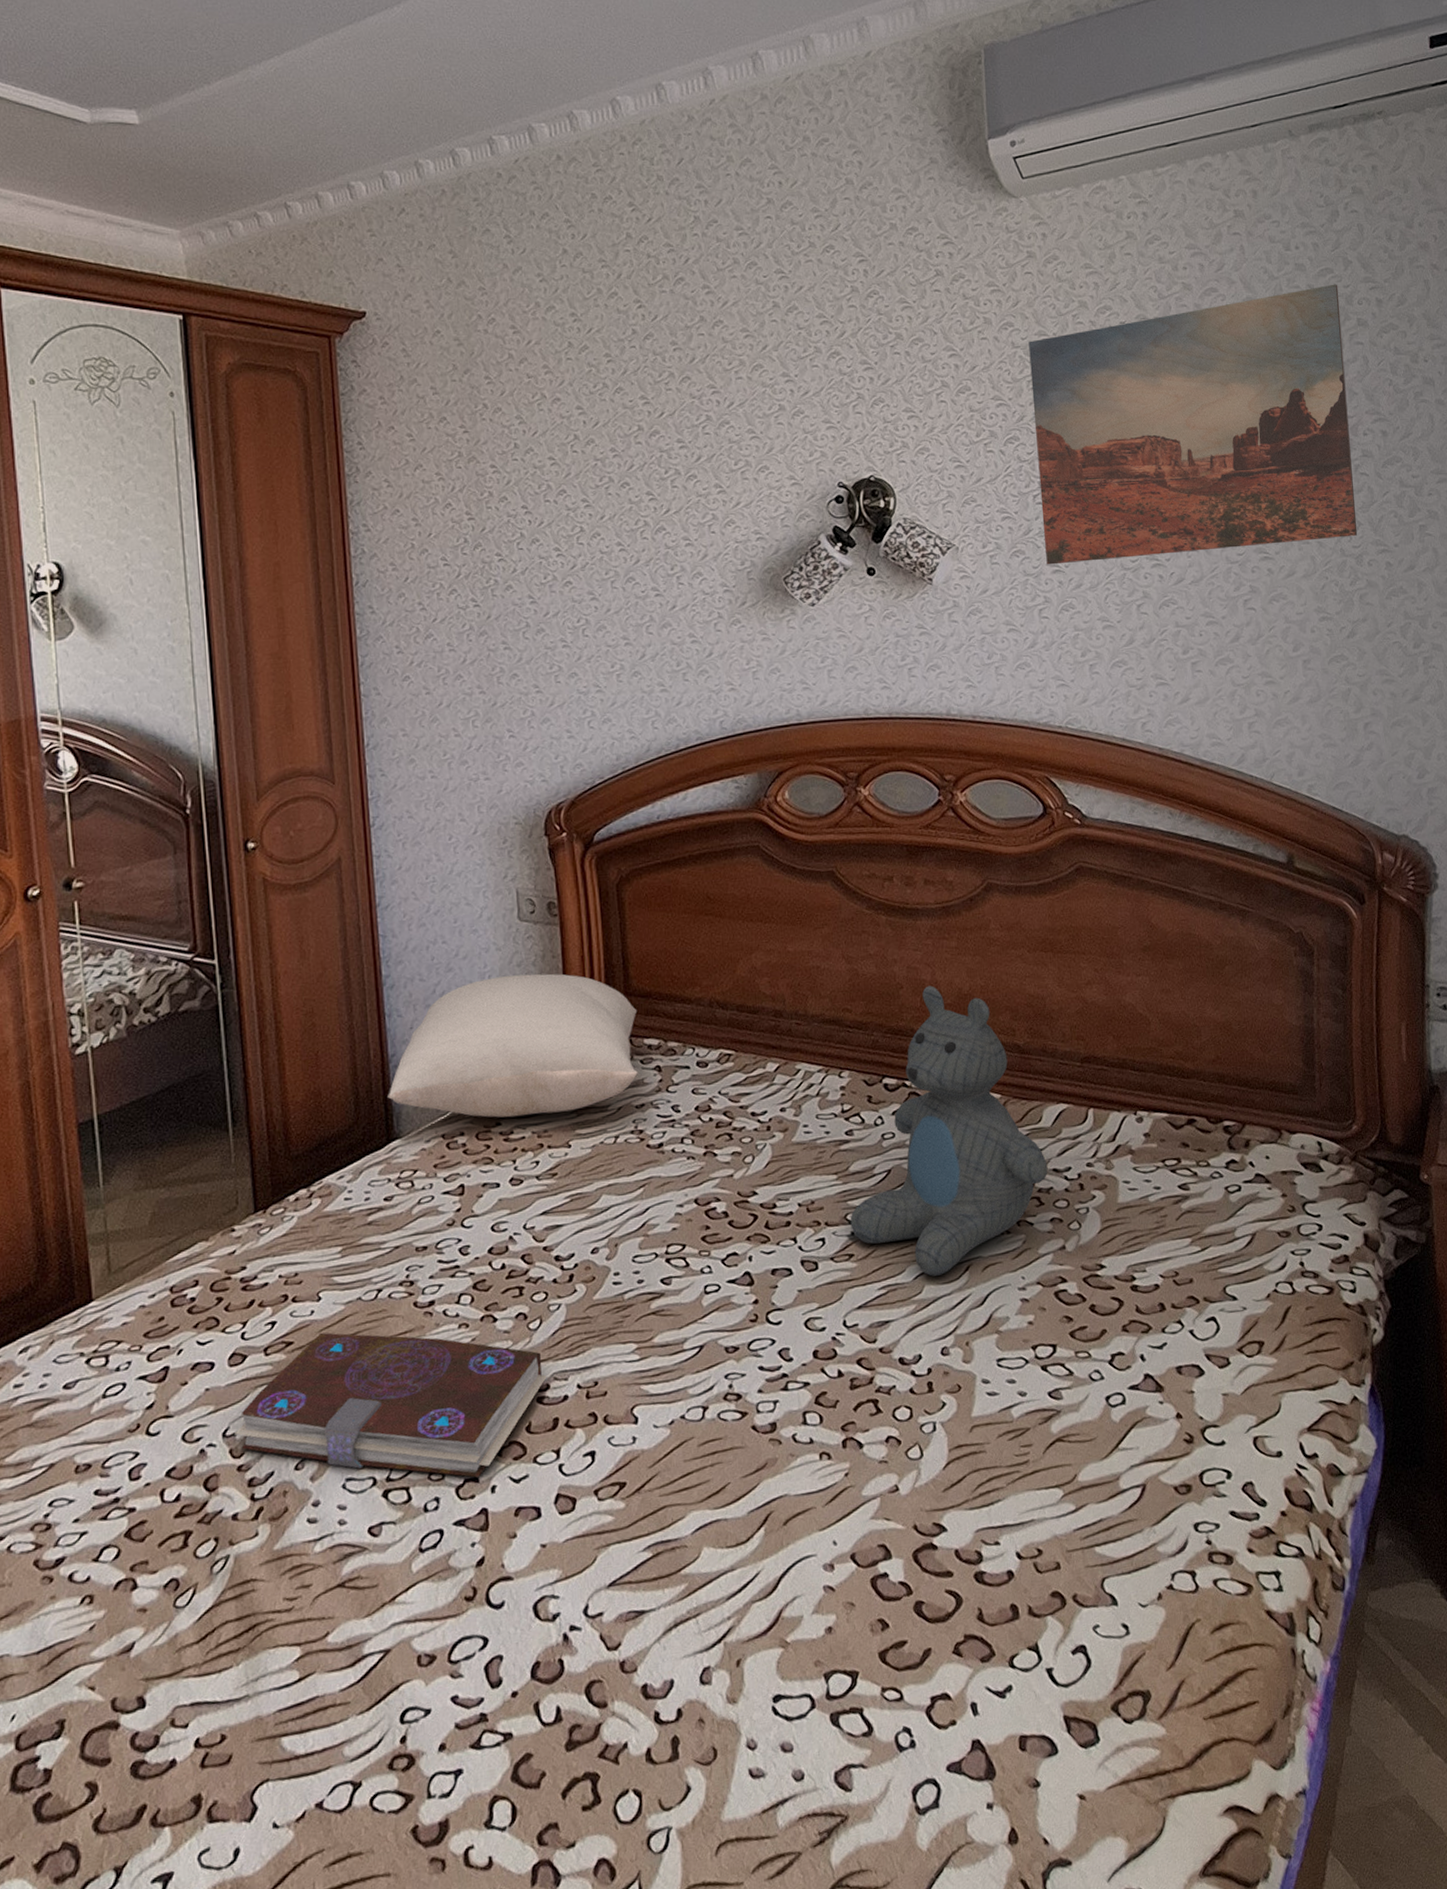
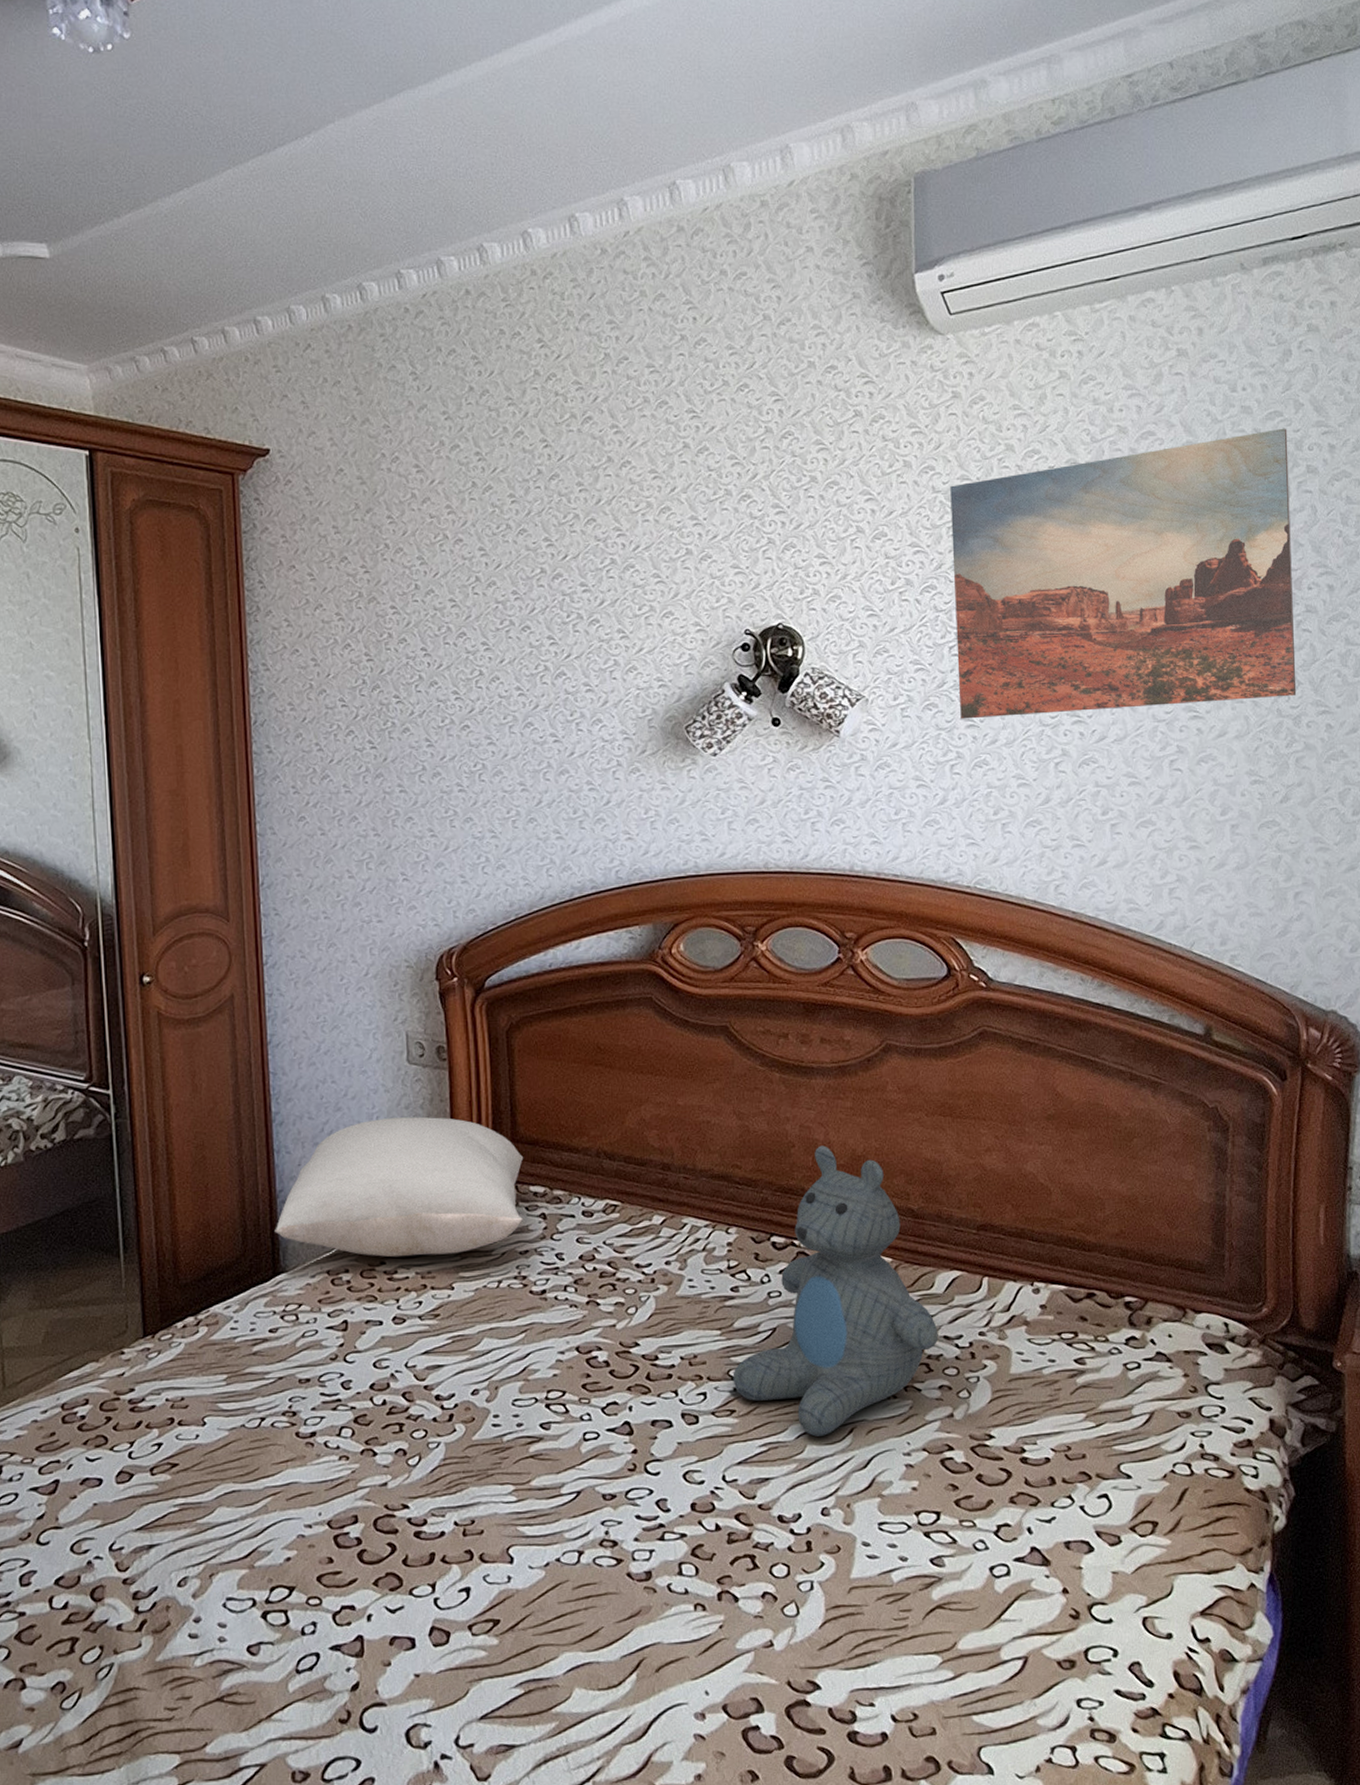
book: present [235,1332,547,1478] -> none [121,1457,425,1605]

